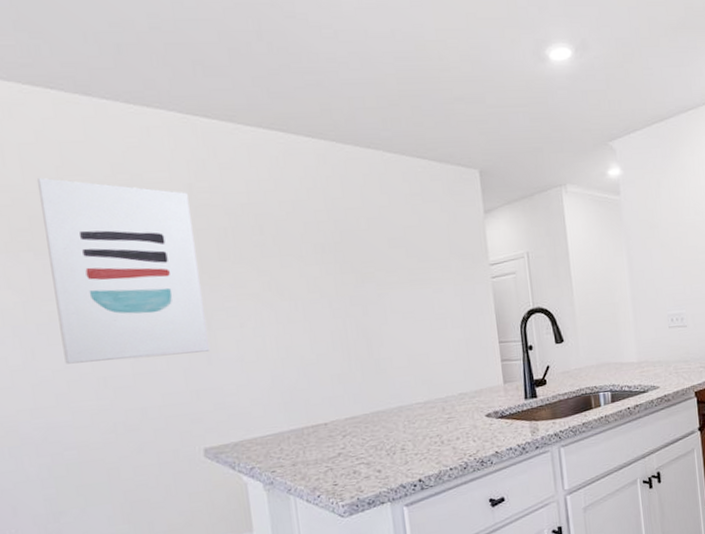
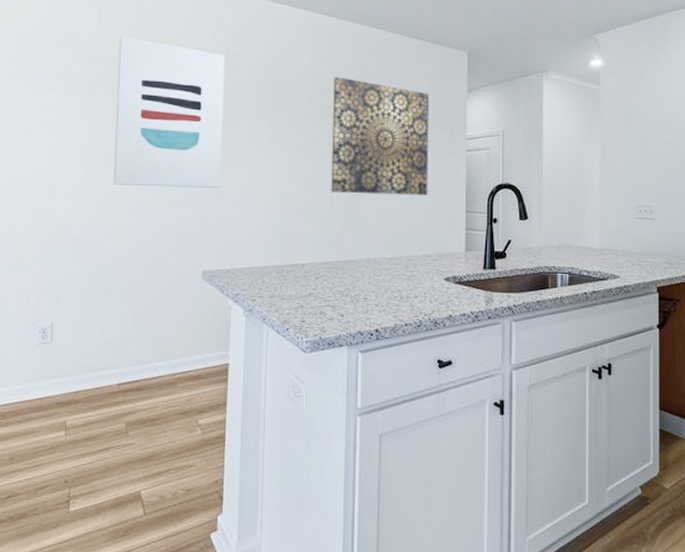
wall art: none [329,208,456,340] -> present [331,77,430,195]

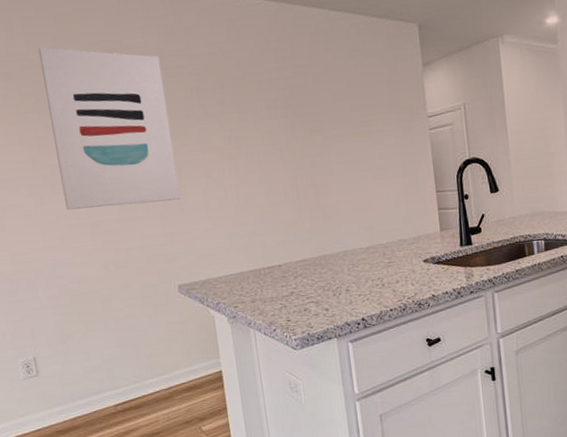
wall art: present [331,77,430,195] -> none [280,66,396,189]

